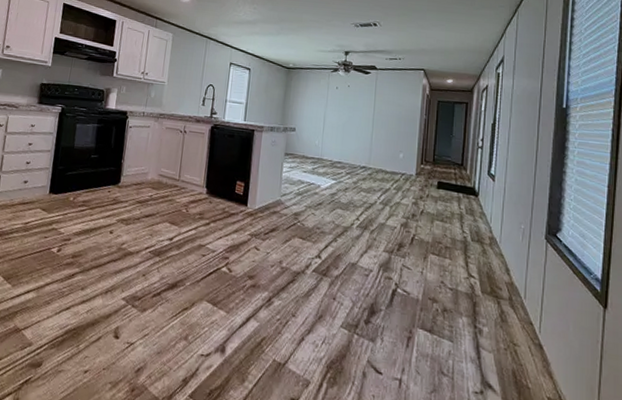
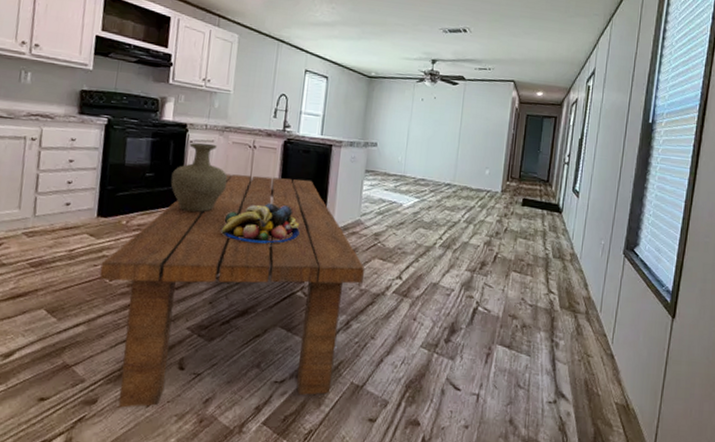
dining table: none [48,156,286,373] -> present [99,174,366,408]
vase: none [112,128,162,191] -> present [170,142,228,212]
fruit bowl: none [154,183,225,221] -> present [221,203,300,244]

